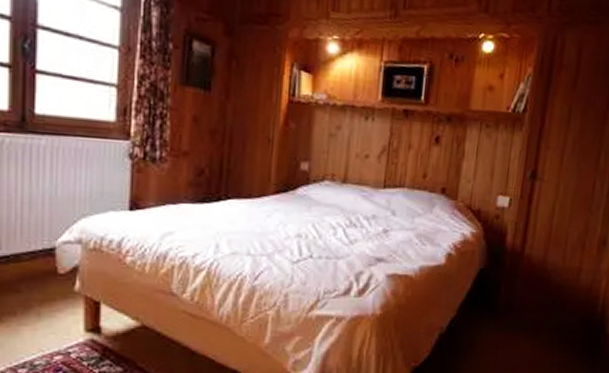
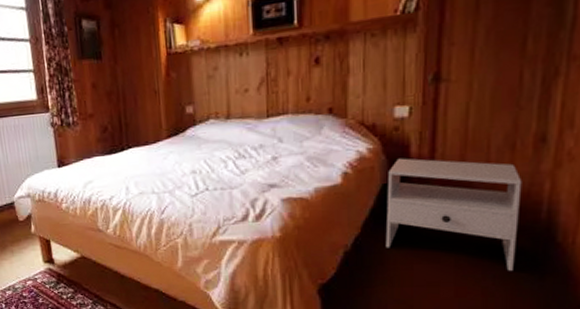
nightstand: none [476,245,587,358] -> present [385,158,522,271]

